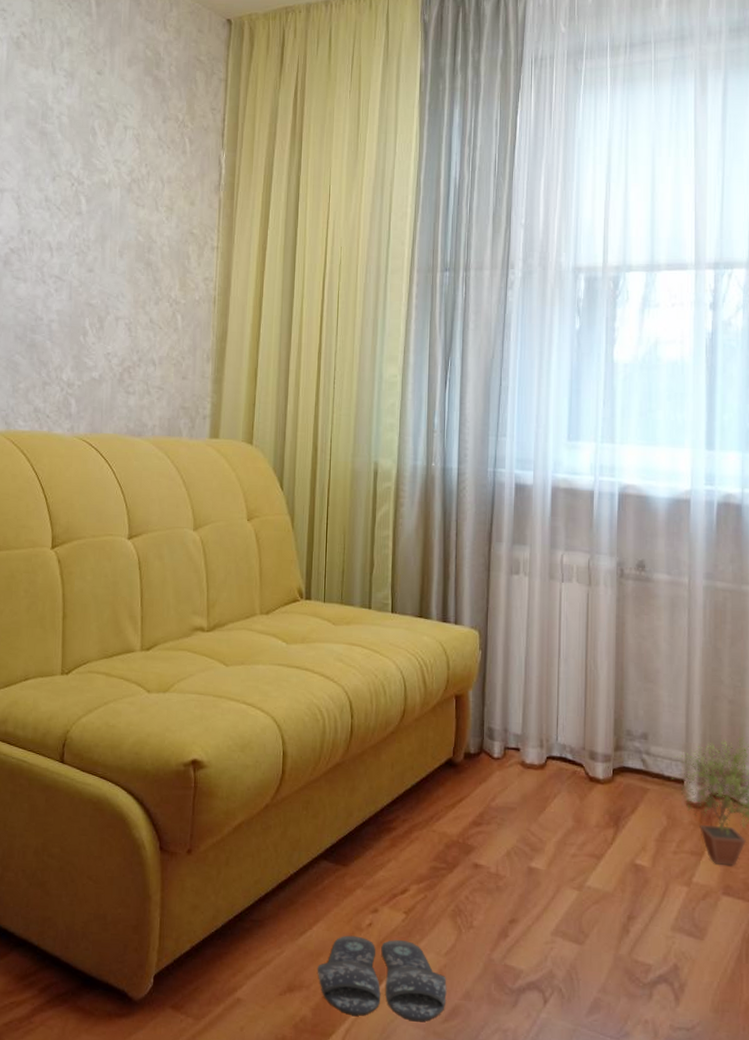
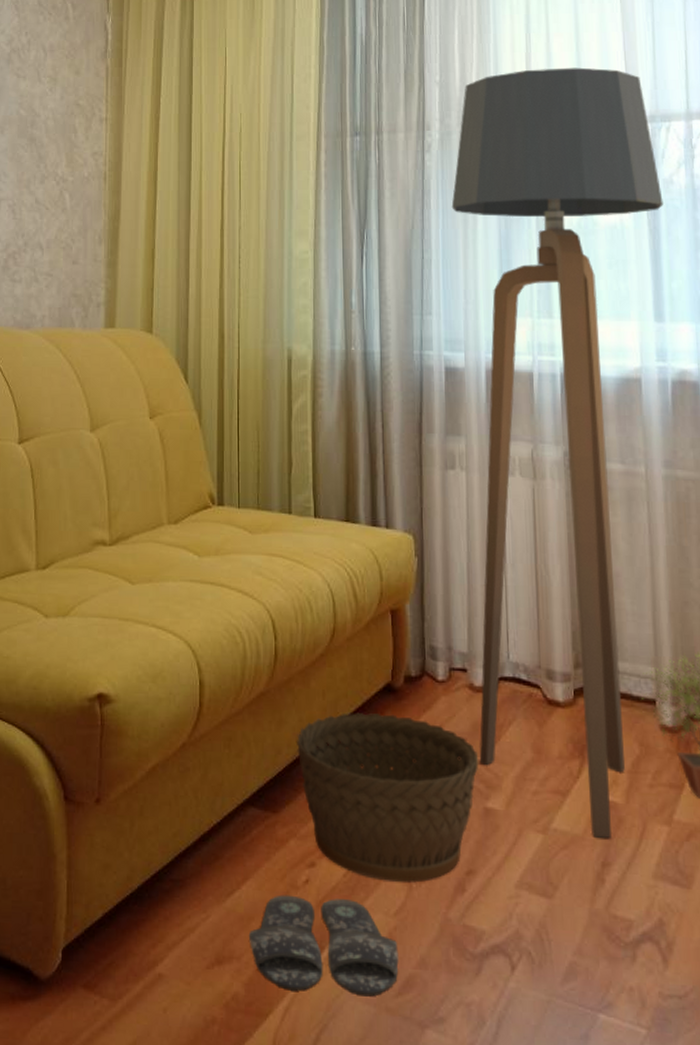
basket: none [365,783,526,928] -> present [295,713,479,882]
floor lamp: none [526,216,721,896] -> present [451,67,664,838]

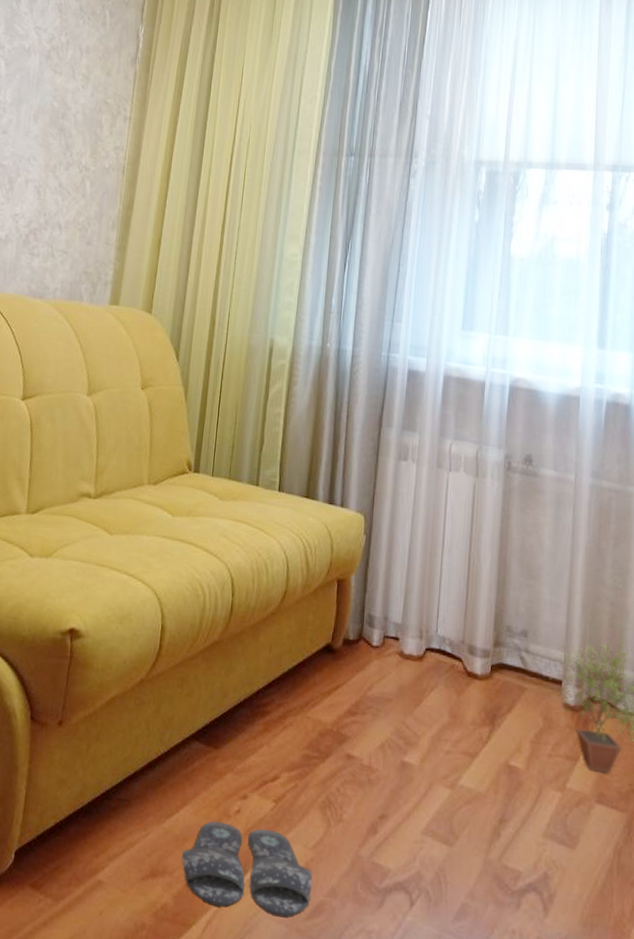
basket: present [295,713,479,882] -> none [241,667,401,821]
floor lamp: present [451,67,664,838] -> none [401,113,616,798]

